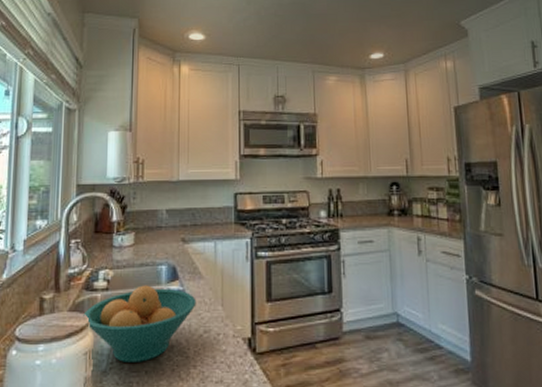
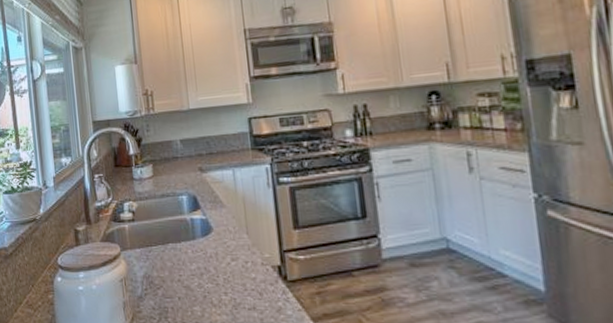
fruit bowl: present [83,285,196,362] -> none [115,215,221,289]

